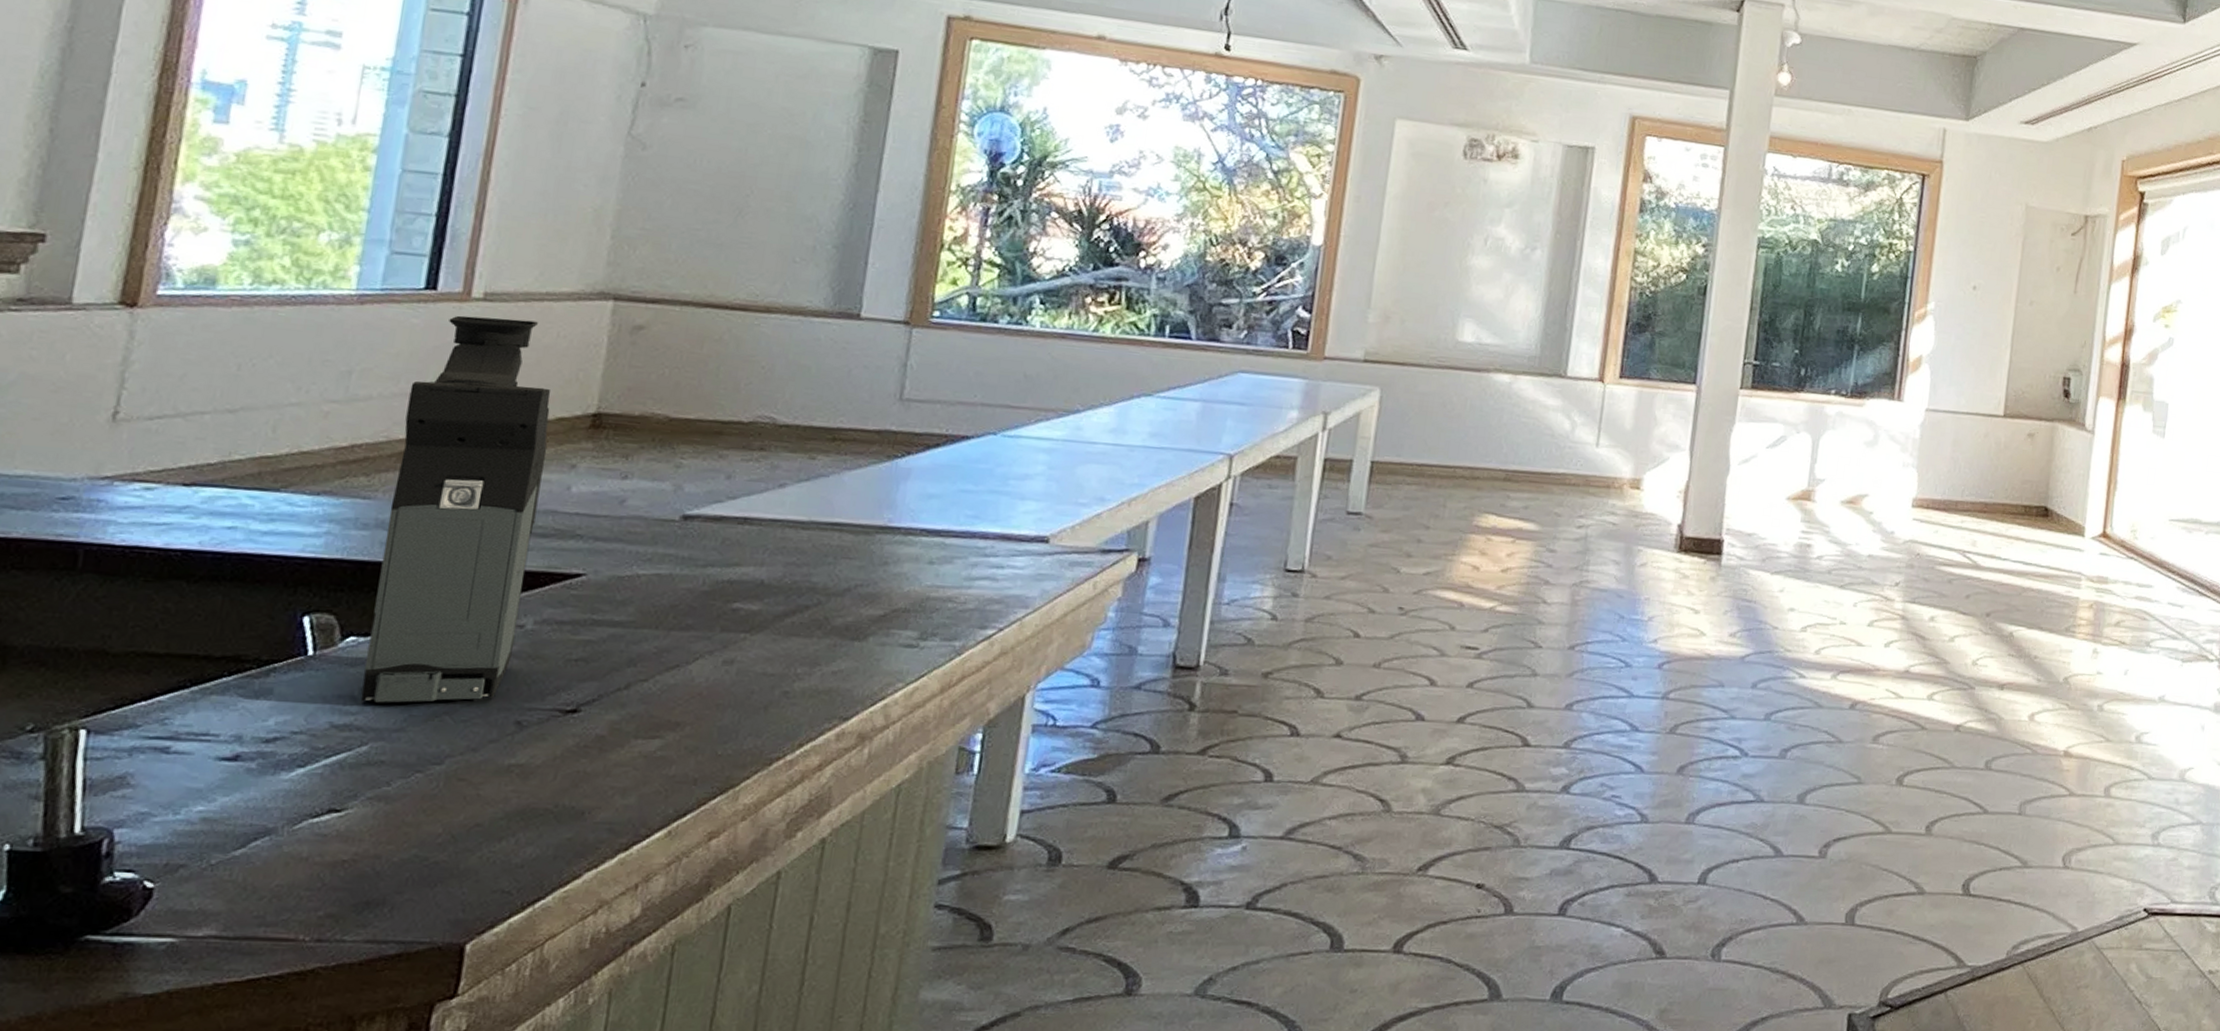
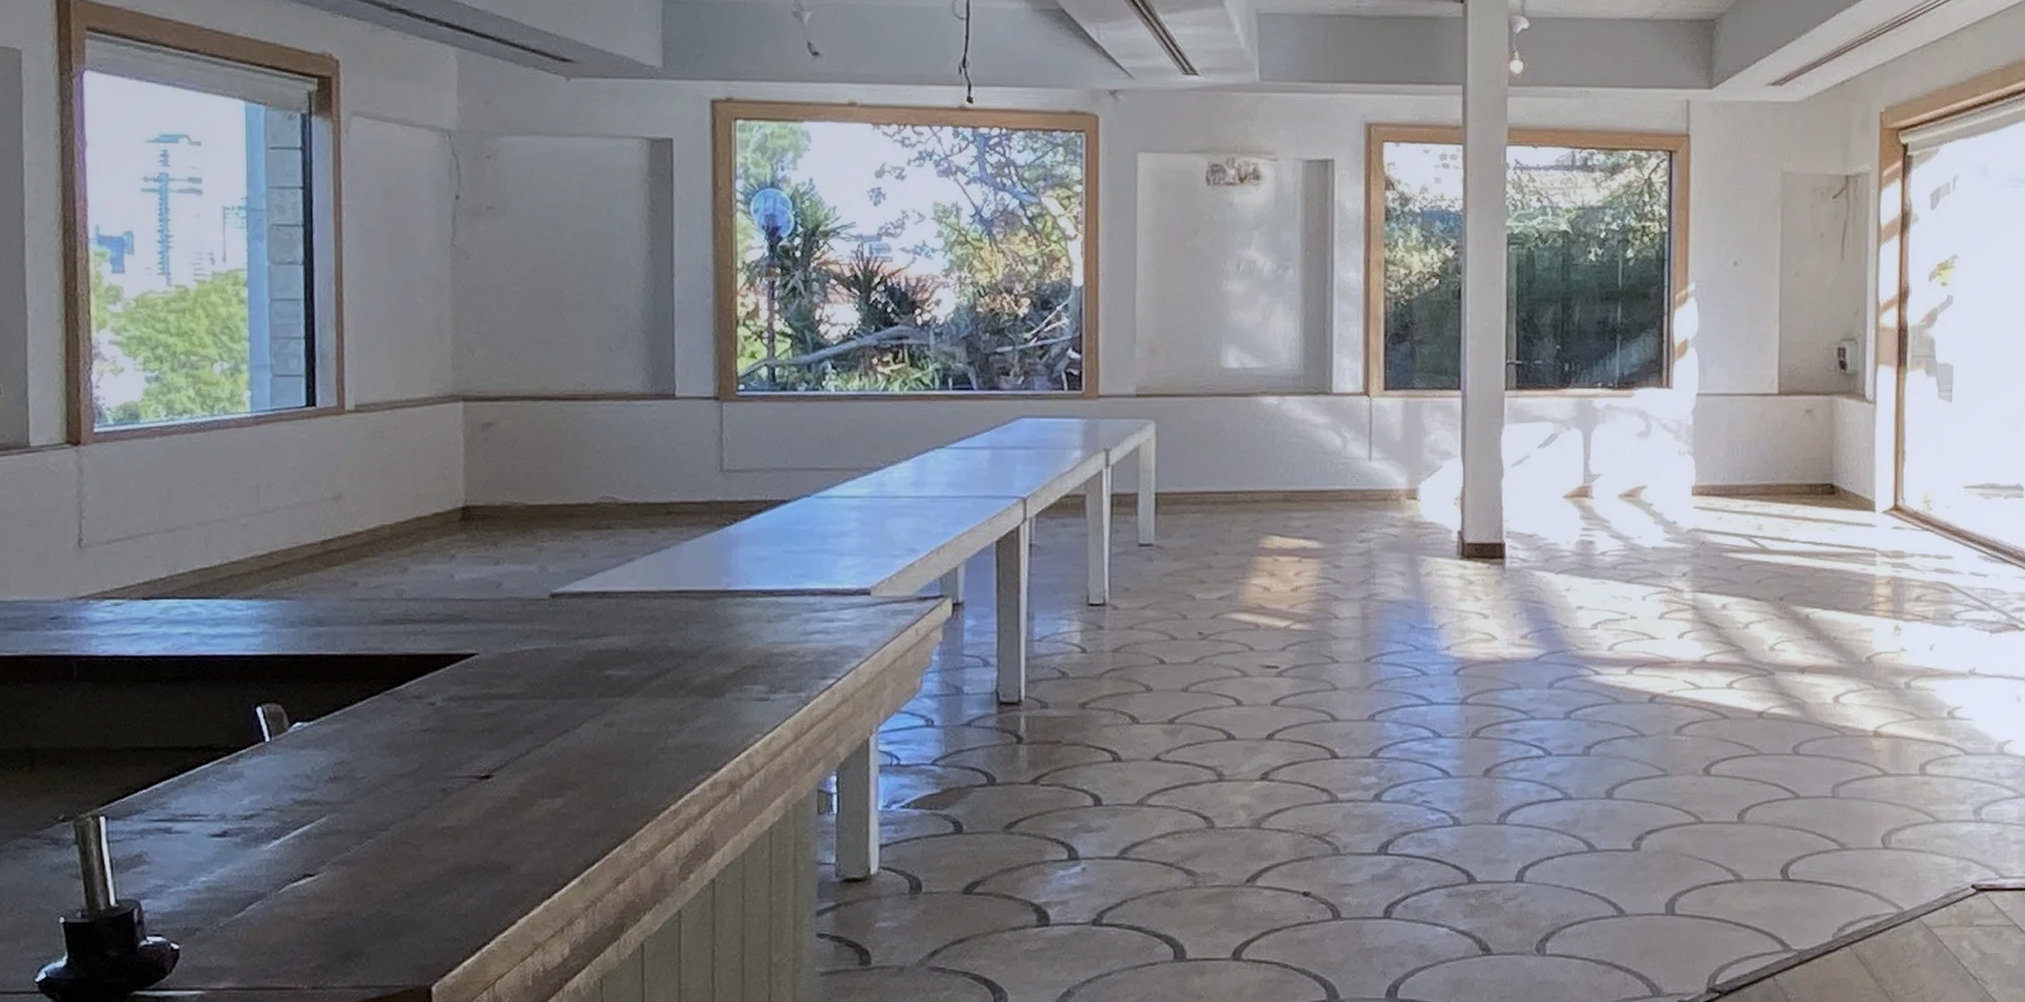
coffee maker: present [360,315,551,703] -> none [309,426,430,779]

